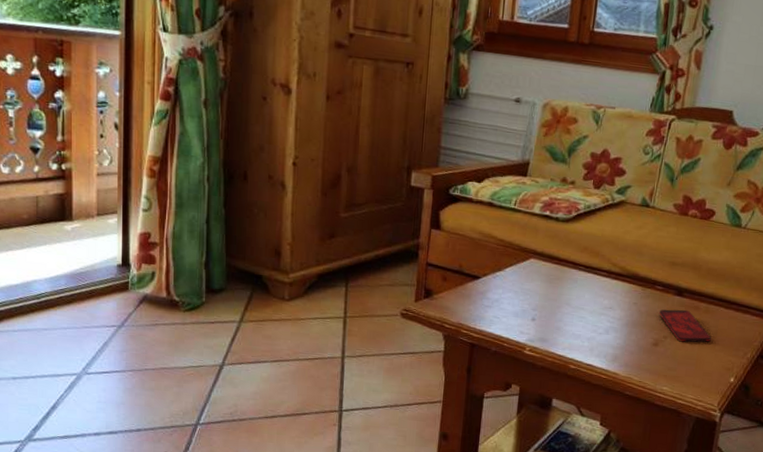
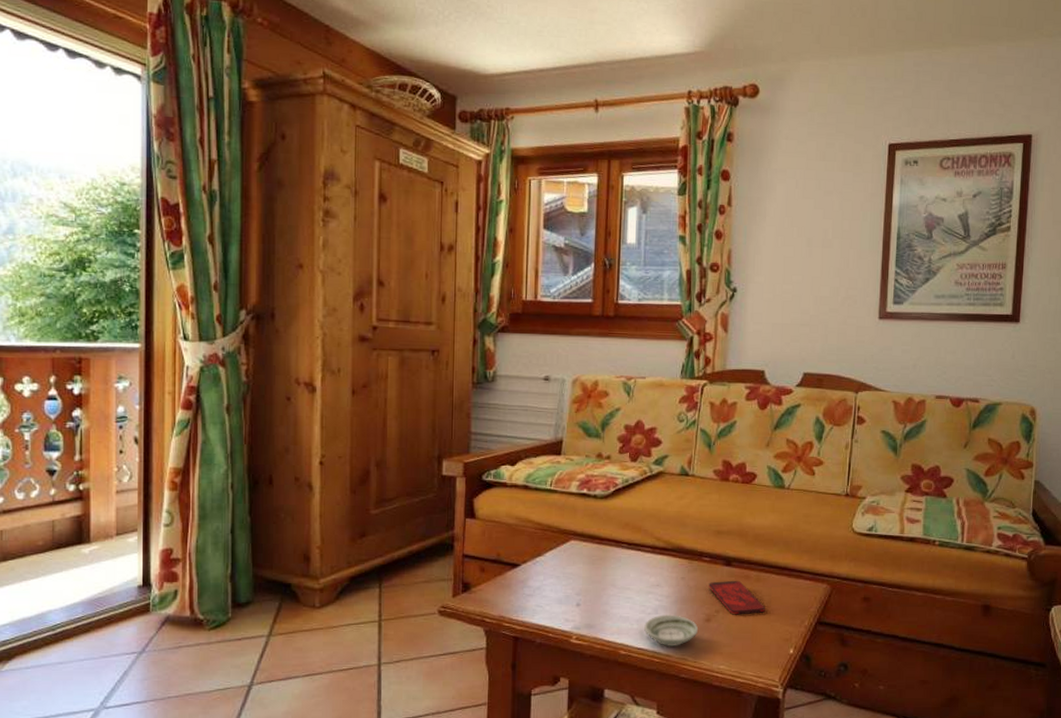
saucer: none [594,335,646,366] -> present [644,615,699,646]

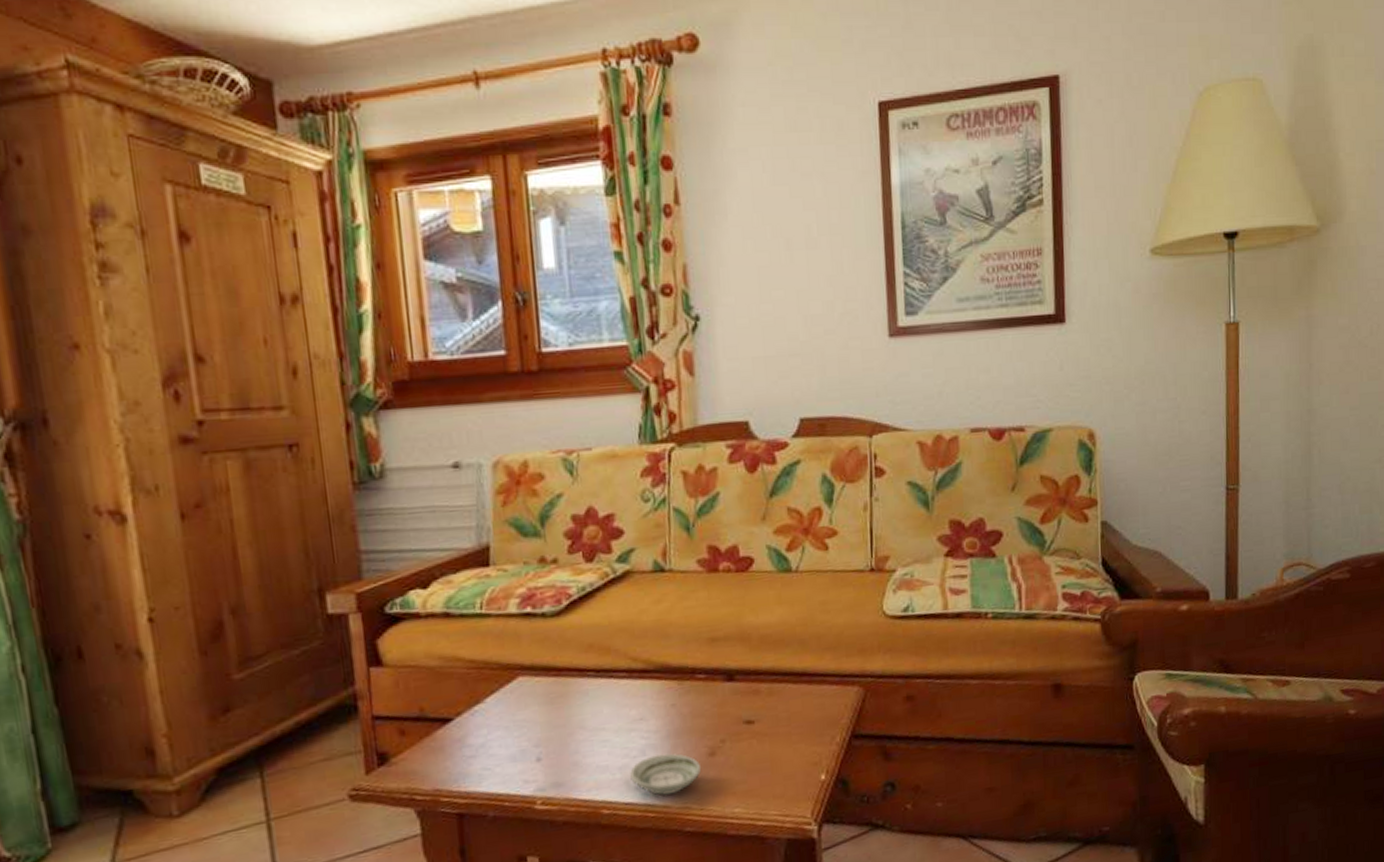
smartphone: present [708,580,765,615] -> none [707,697,784,743]

